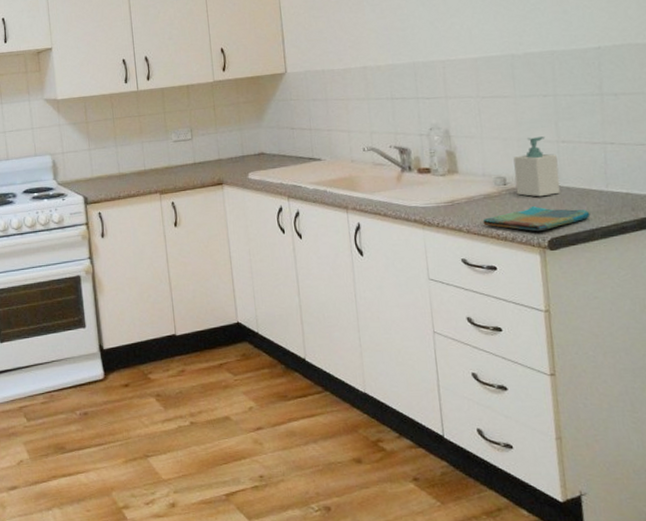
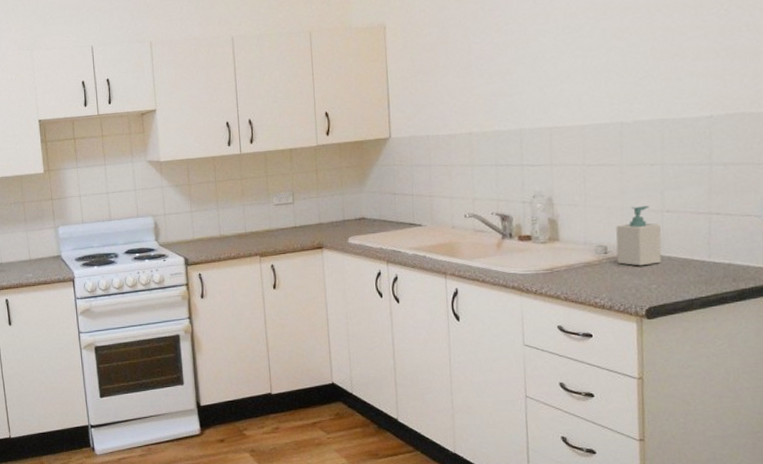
dish towel: present [482,205,590,232] -> none [581,274,690,301]

